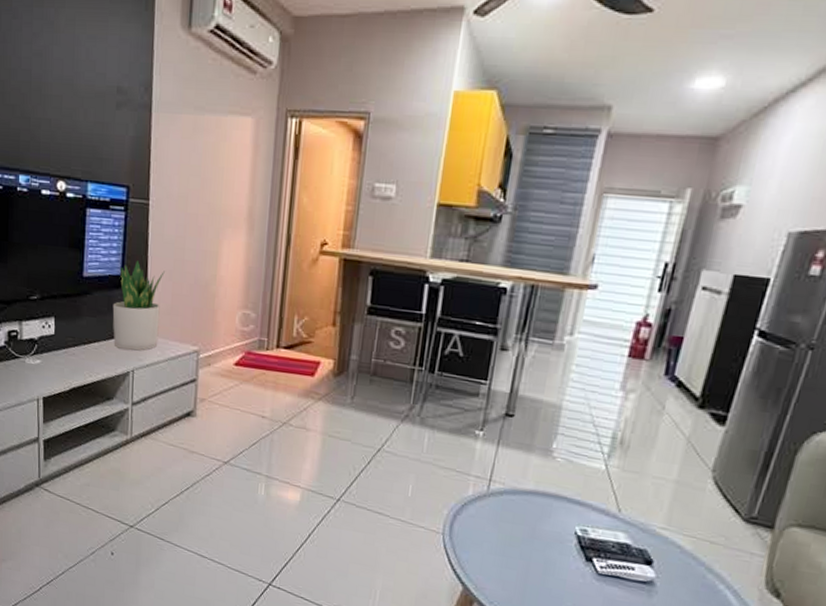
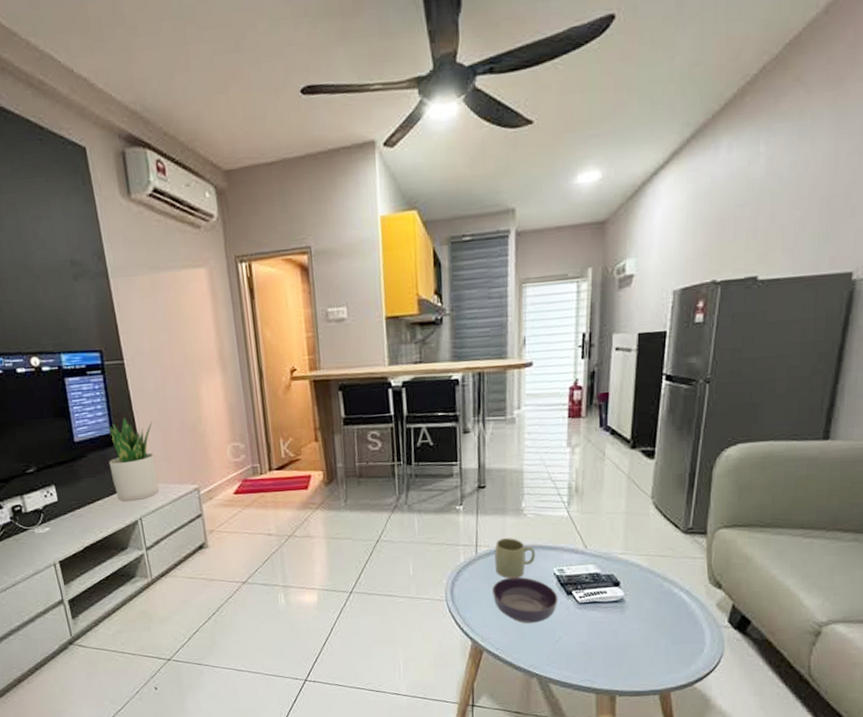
bowl: none [497,524,575,585] -> present [492,576,558,624]
mug: none [506,478,558,528] -> present [494,538,536,578]

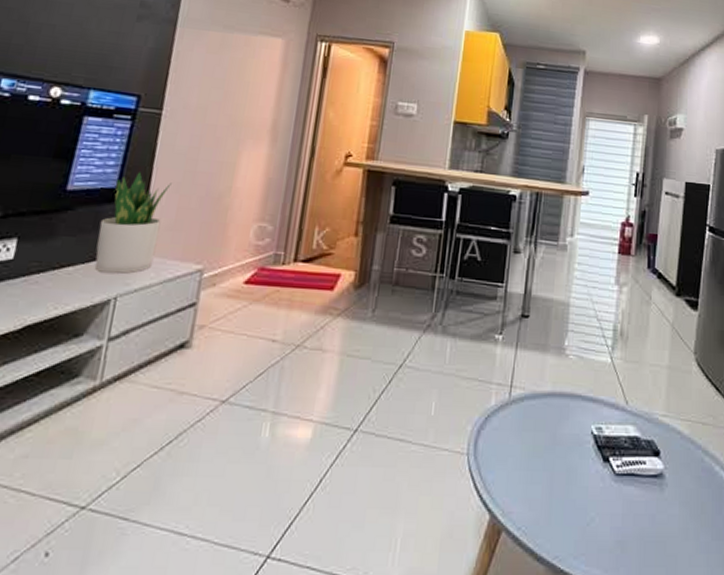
bowl: present [492,576,558,624] -> none [521,431,594,497]
mug: present [494,538,536,578] -> none [528,381,574,433]

